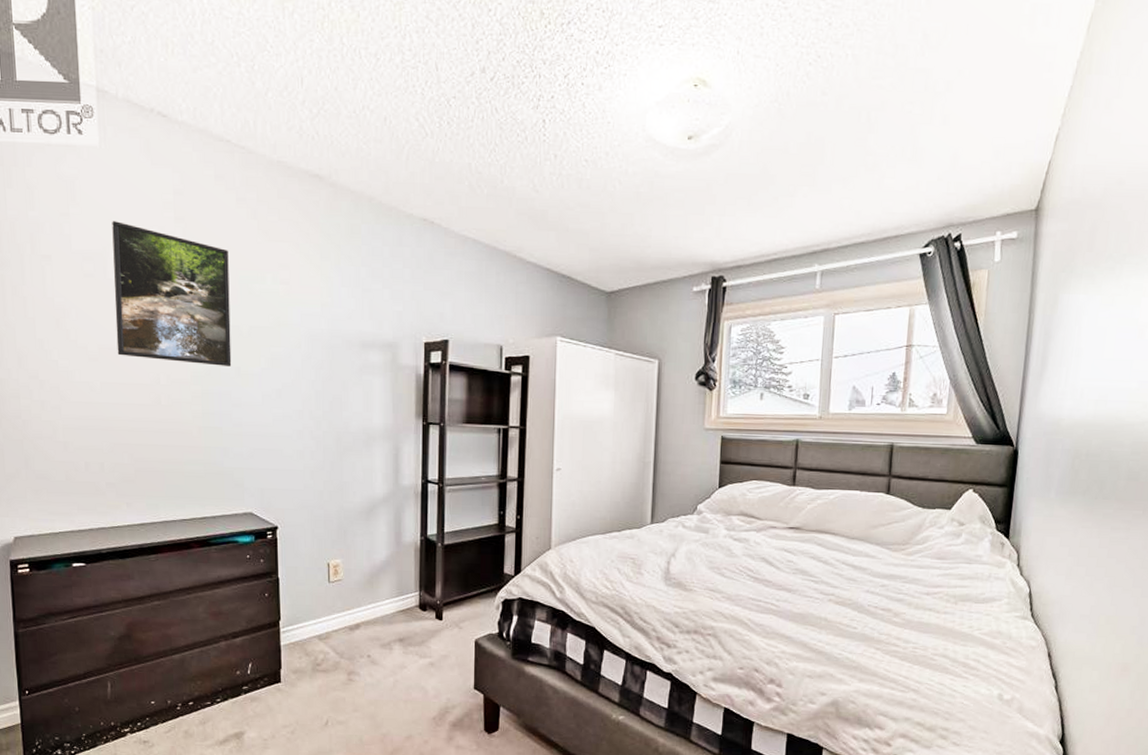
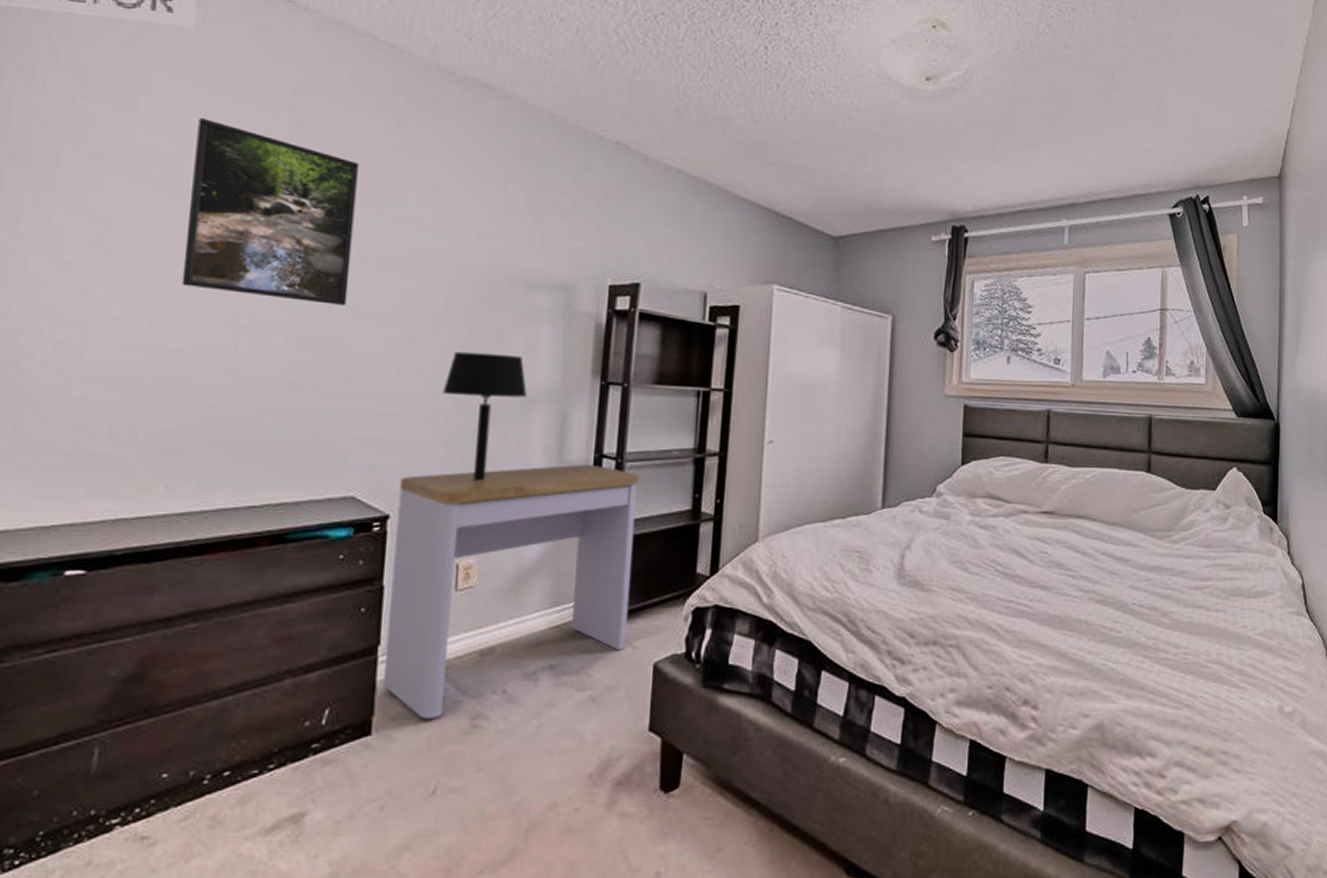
desk: none [283,488,457,674] -> present [382,464,640,720]
table lamp: none [306,400,368,501] -> present [442,351,527,481]

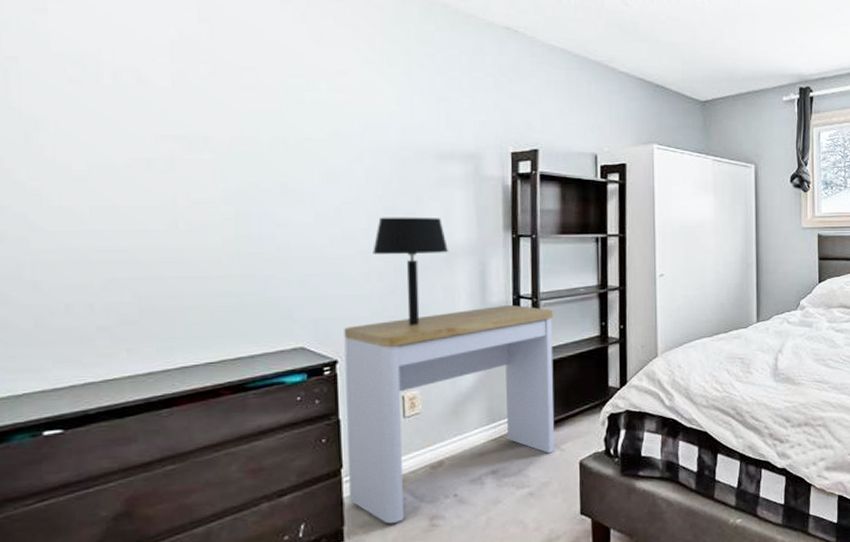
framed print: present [181,118,359,305] -> none [109,19,275,183]

